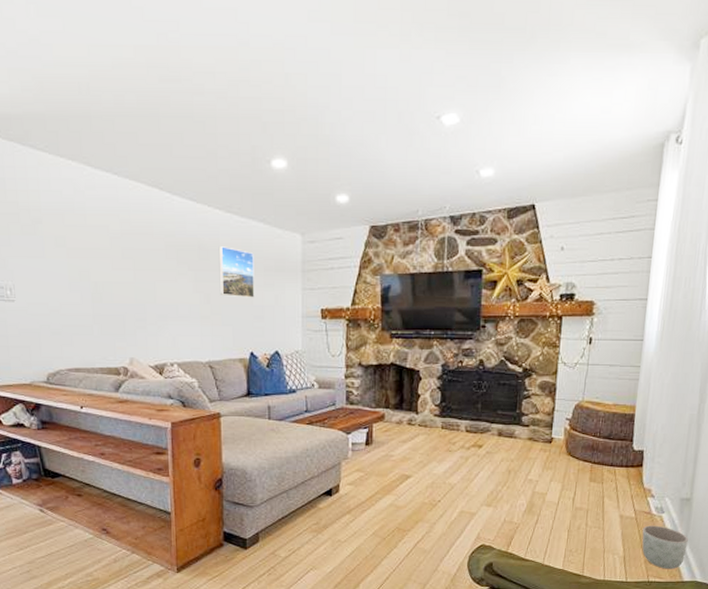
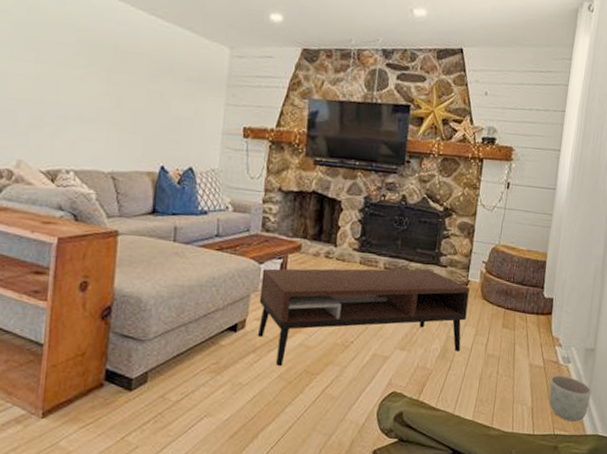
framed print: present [218,246,255,298] -> none [134,49,177,108]
coffee table: none [350,430,554,525] -> present [257,268,470,367]

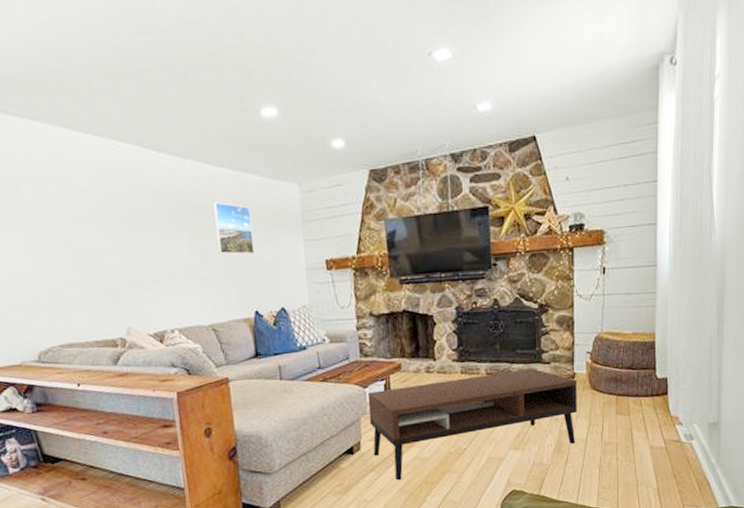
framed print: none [134,49,177,108] -> present [212,202,255,255]
planter: present [549,375,592,422] -> none [674,453,720,497]

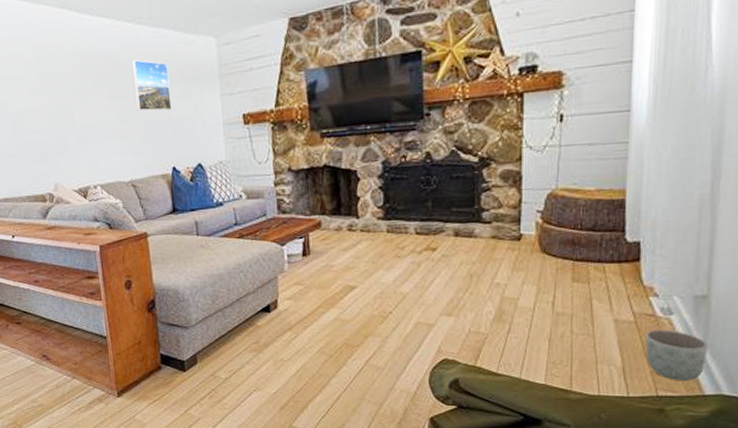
coffee table: present [367,368,577,481] -> none [285,228,523,342]
planter: none [674,453,720,497] -> present [645,329,708,381]

